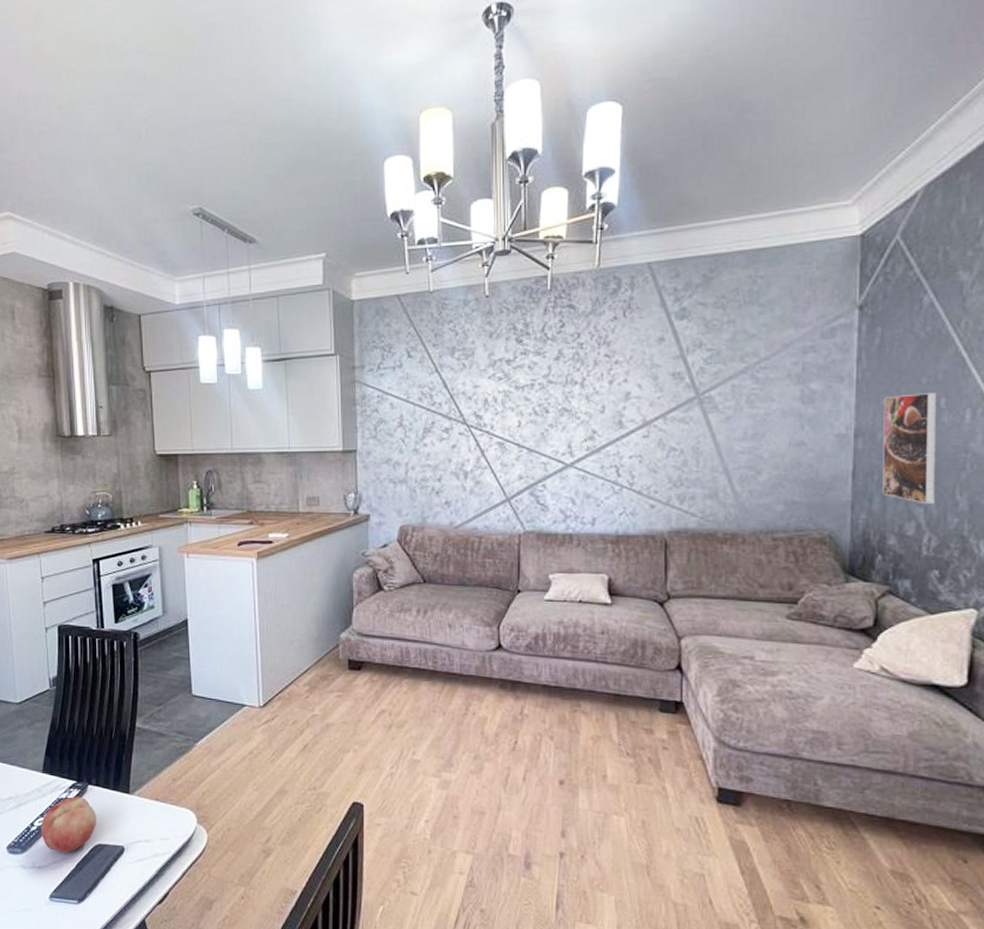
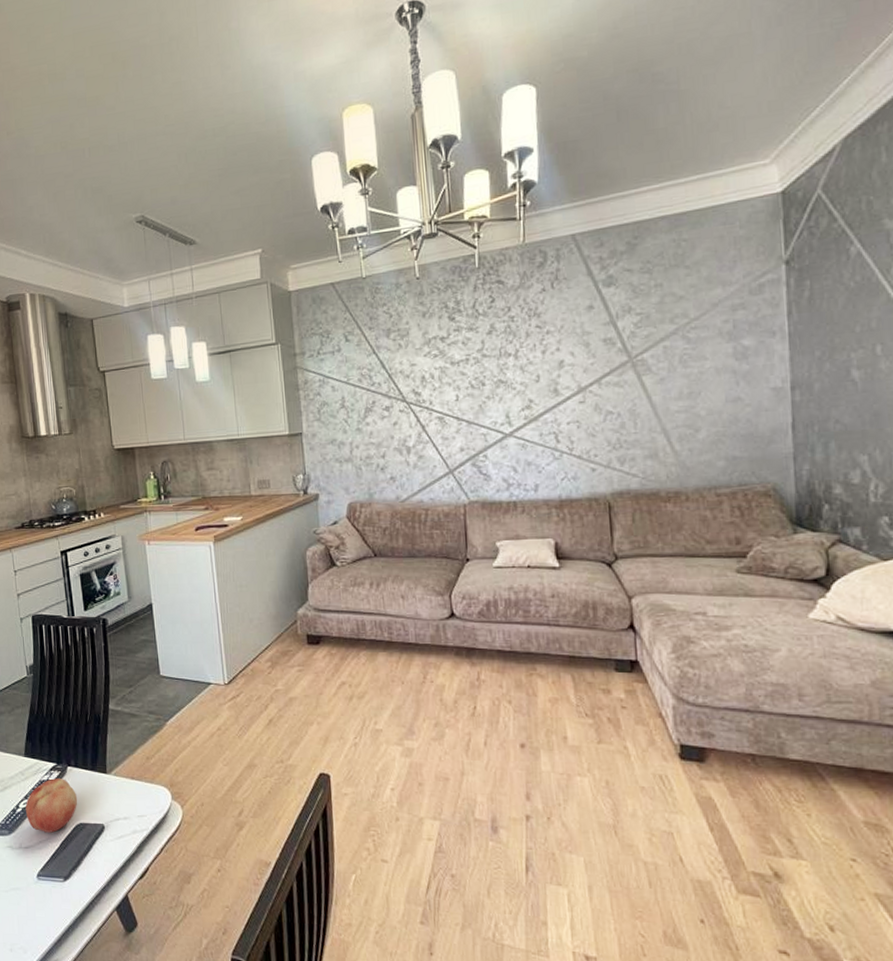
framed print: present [883,393,937,505] -> none [818,340,880,452]

